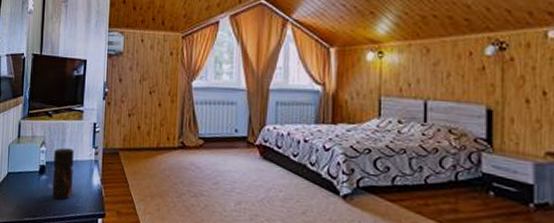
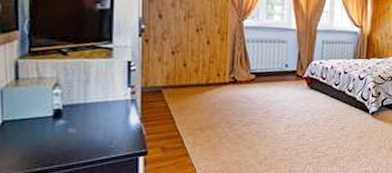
pepper grinder: present [52,148,74,200] -> none [74,89,103,144]

